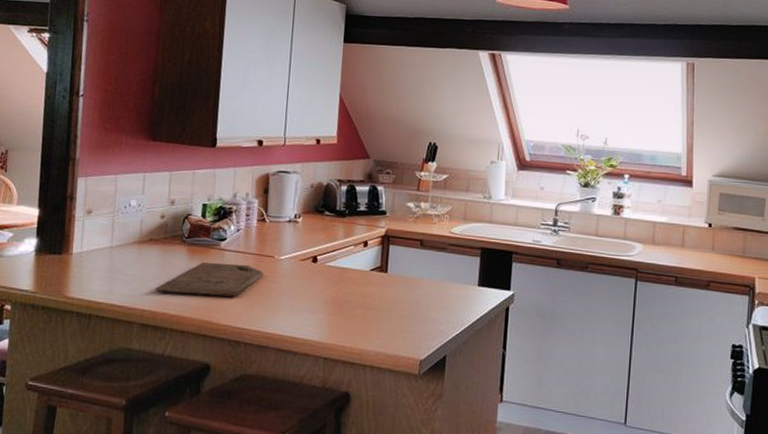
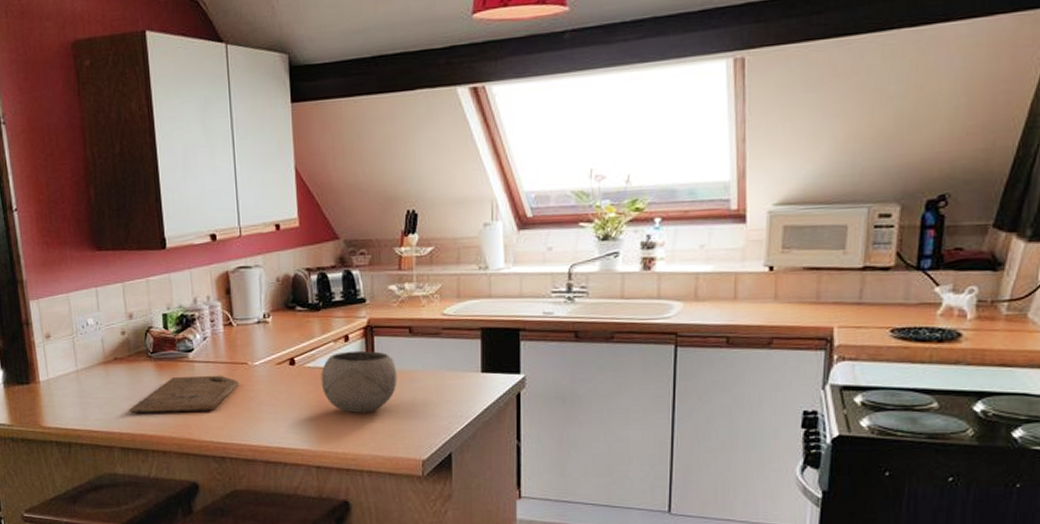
bowl: none [338,255,406,312] -> present [321,350,398,413]

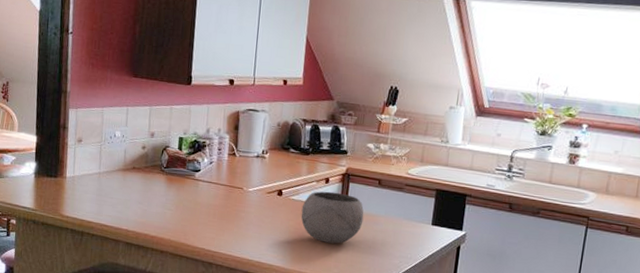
cutting board: present [128,375,240,414] -> none [137,190,234,223]

